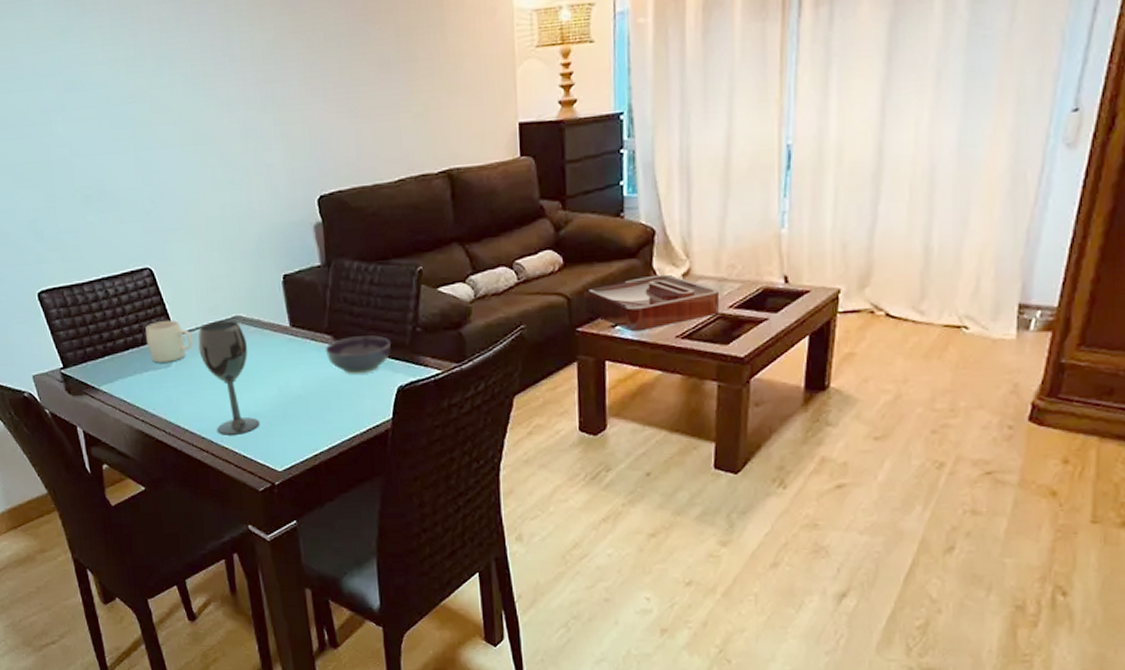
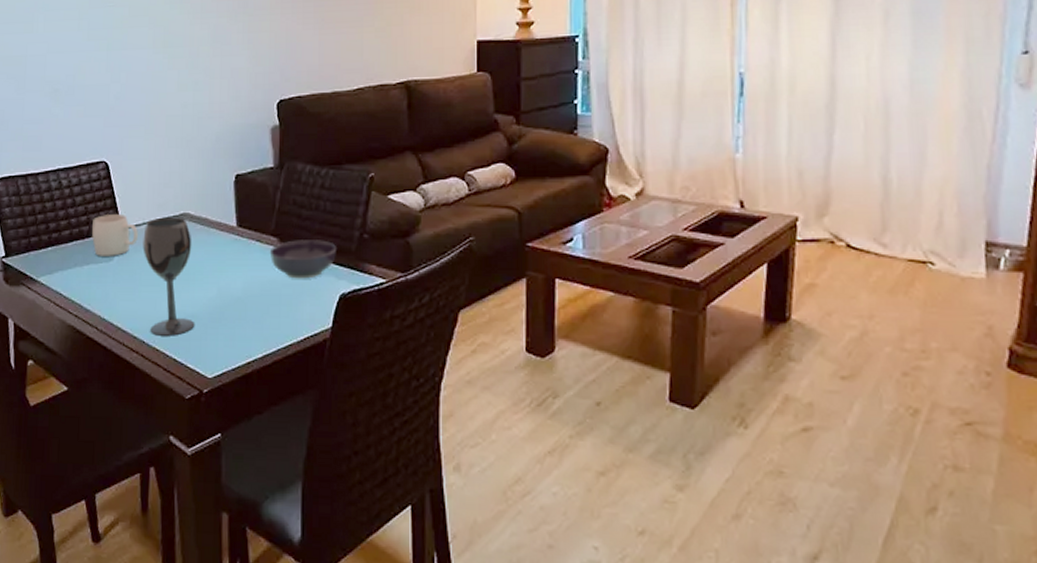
decorative tray: present [584,274,720,331] -> none [535,193,674,248]

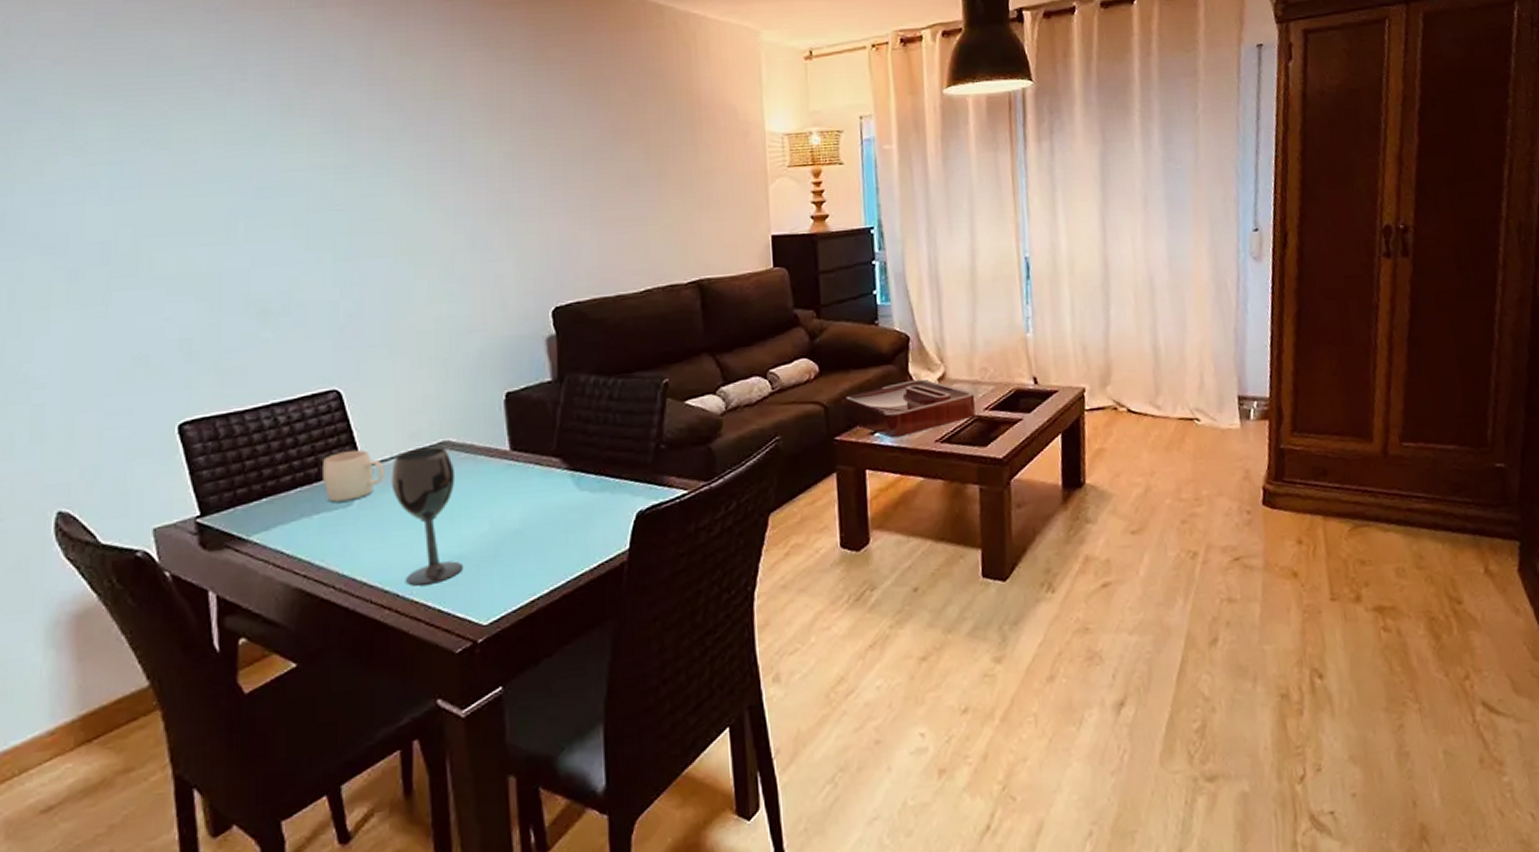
bowl: present [269,240,337,279] -> none [551,455,631,501]
decorative tray: none [535,193,674,248] -> present [841,379,976,437]

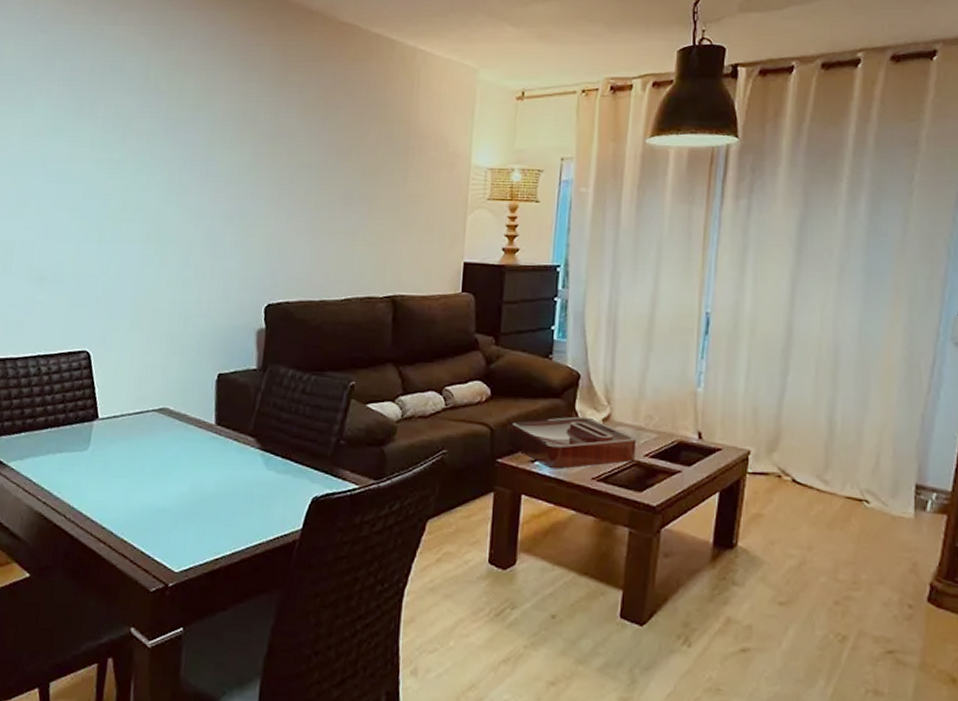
mug: present [321,450,384,502] -> none [67,404,115,446]
wine glass: present [391,446,464,586] -> none [118,410,170,529]

